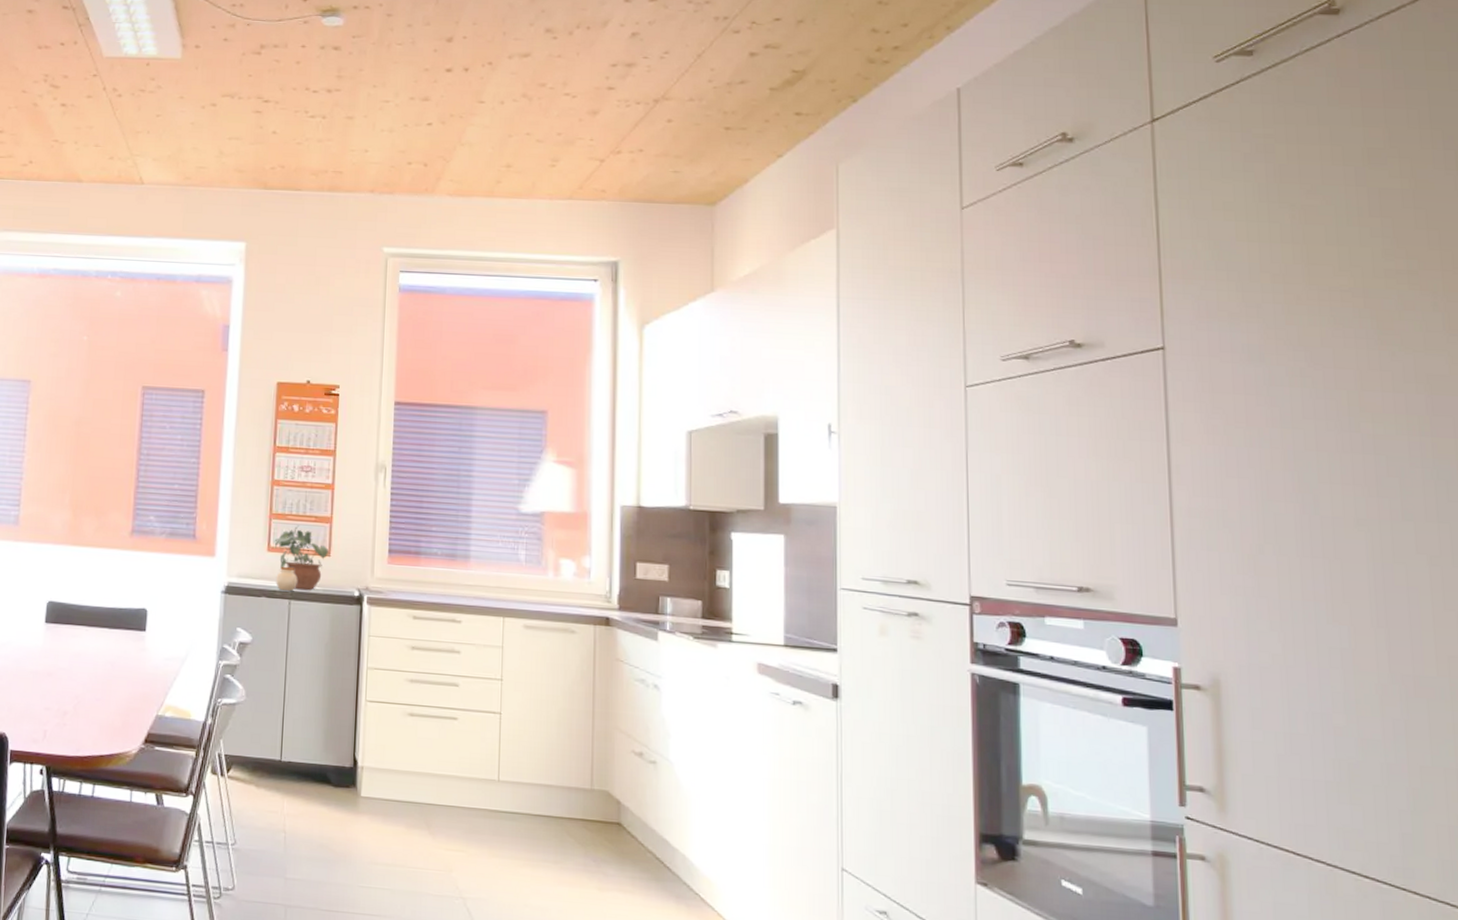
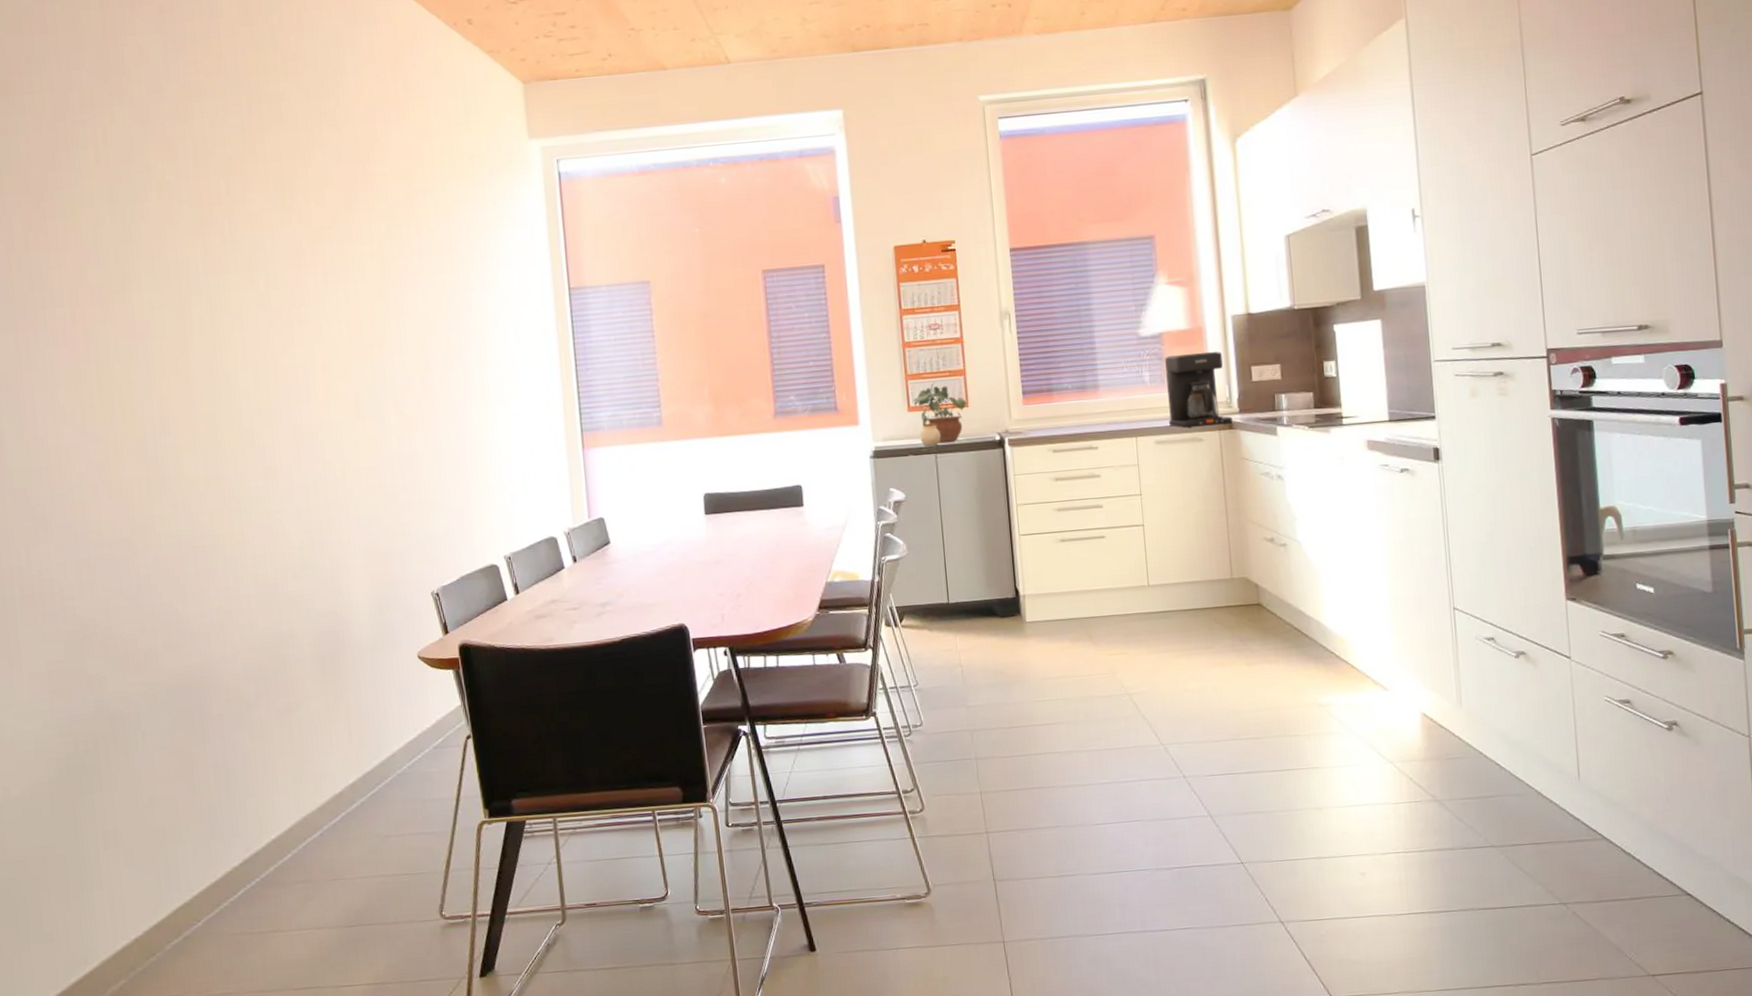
coffee maker: none [541,537,610,621] -> present [1165,351,1232,429]

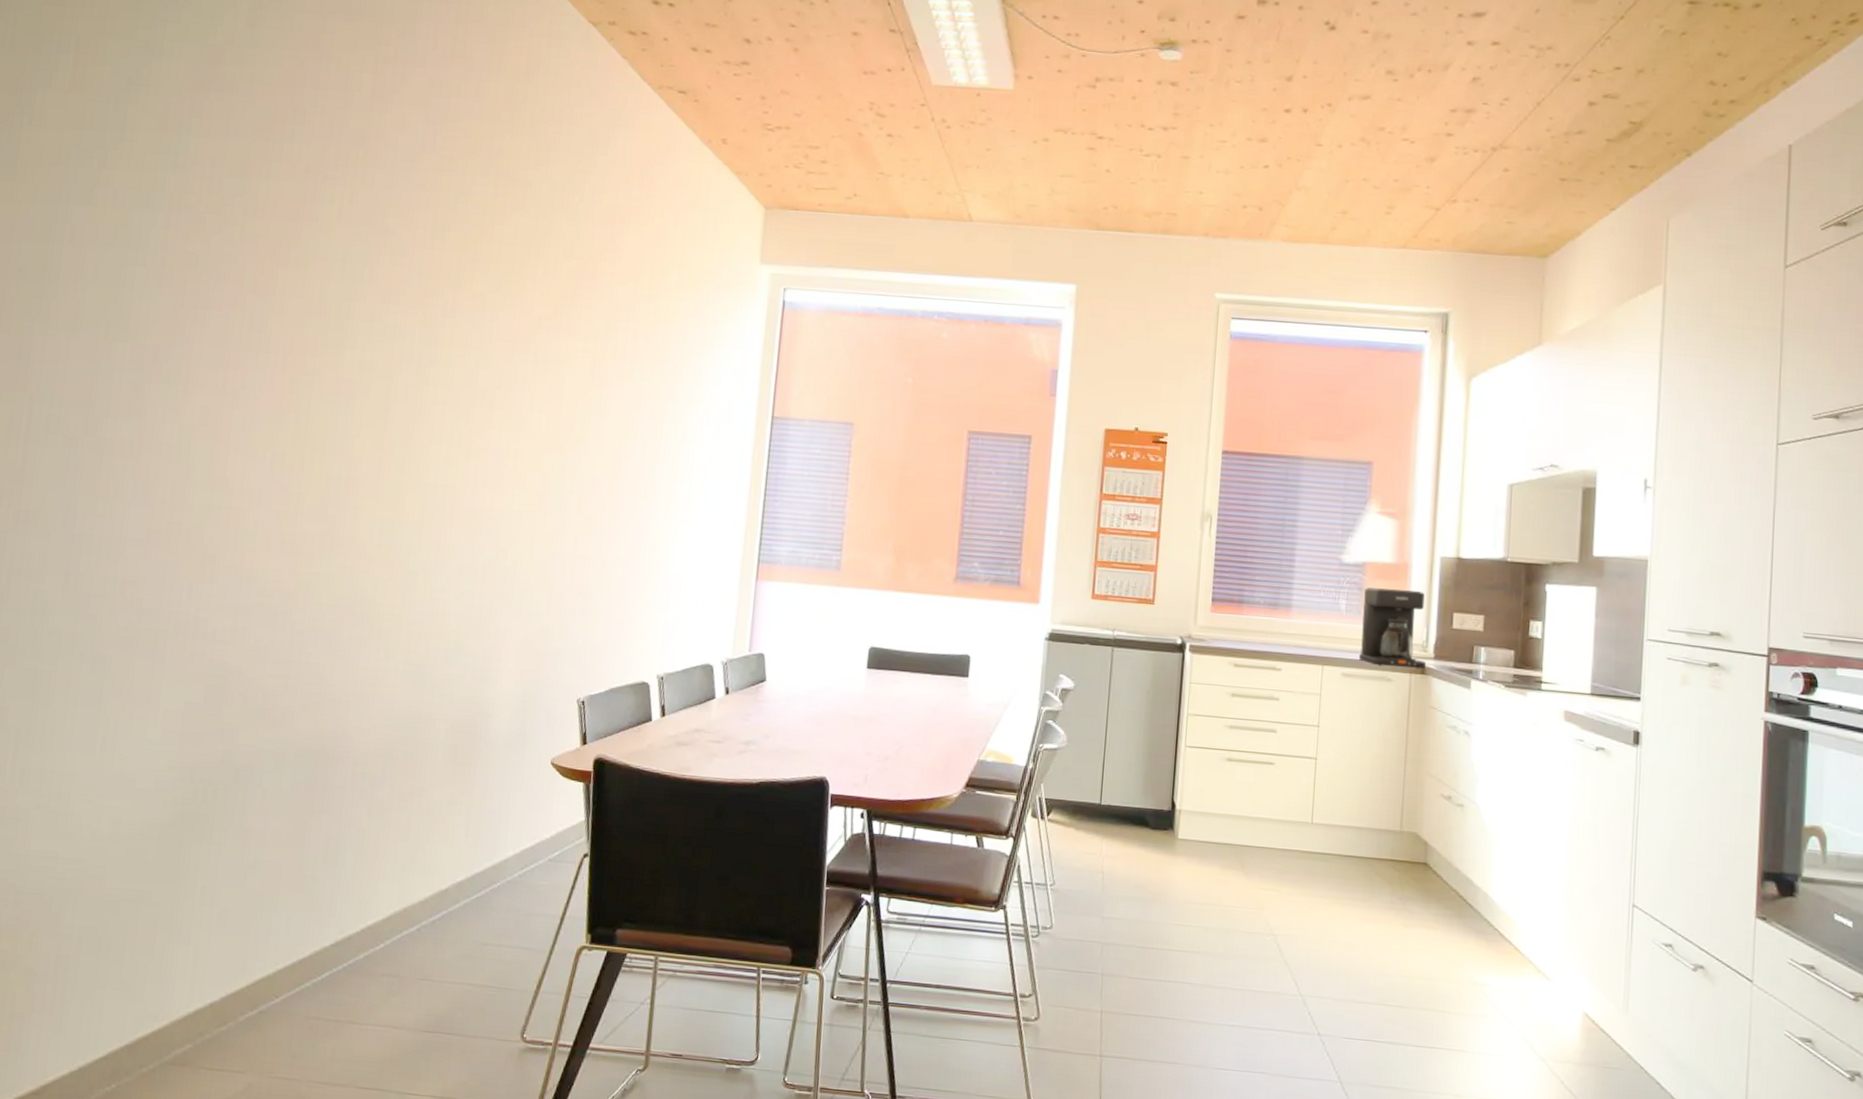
potted plant: present [913,382,967,444] -> none [1098,573,1153,638]
jar: present [920,423,941,446] -> none [1099,614,1121,638]

